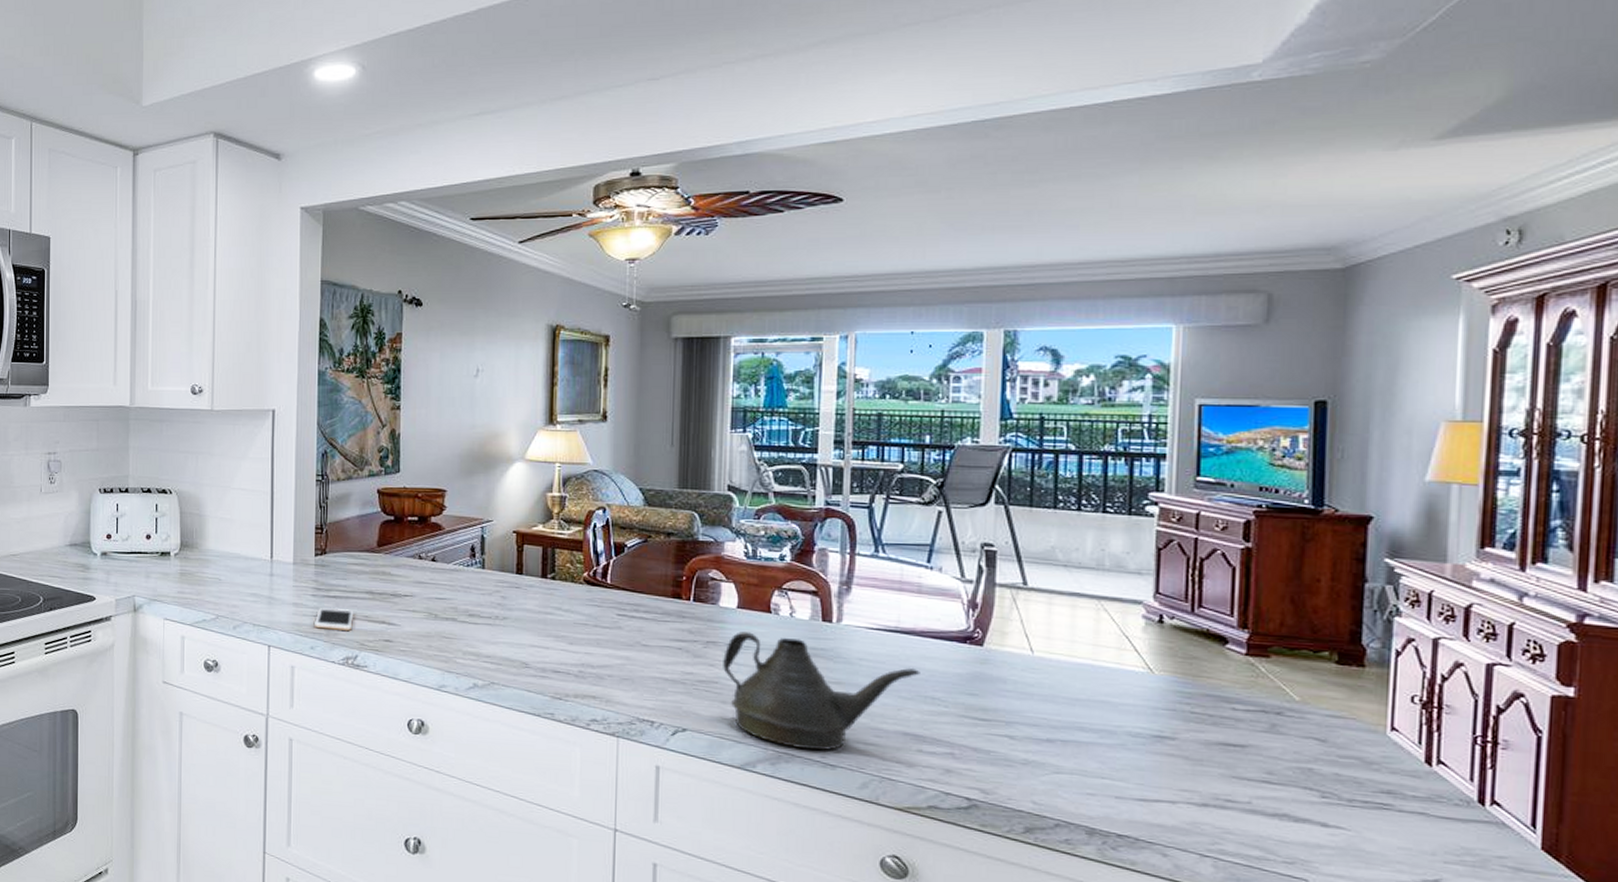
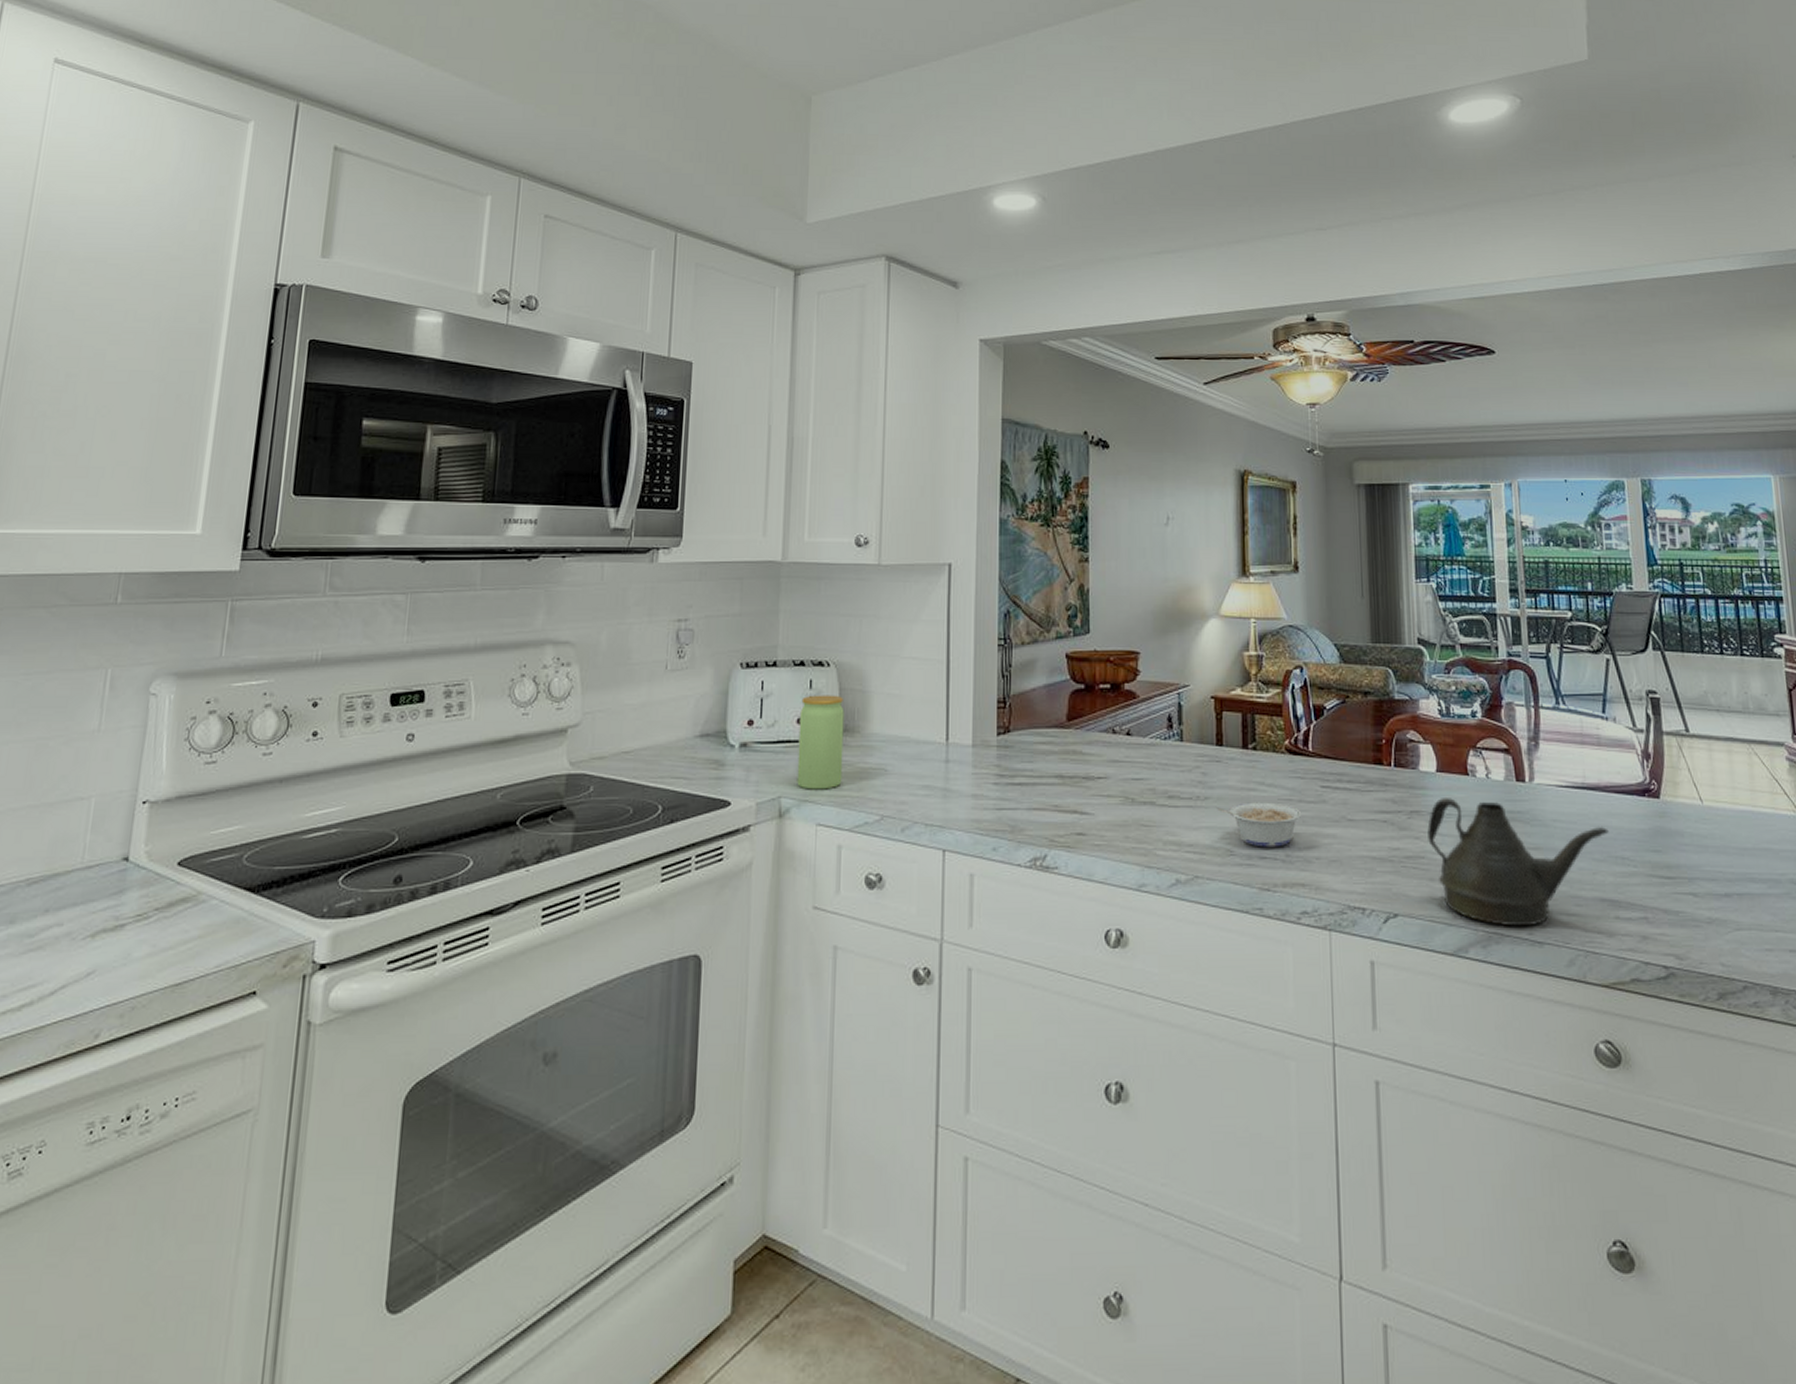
jar: none [147,516,185,592] -> present [797,695,845,790]
cell phone: present [315,607,354,632] -> none [997,797,1042,826]
legume: none [514,624,597,664] -> present [1217,802,1302,847]

